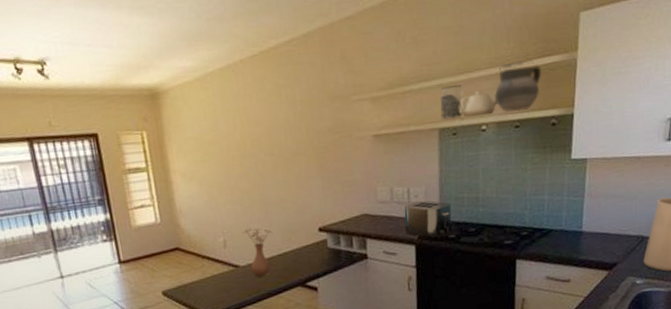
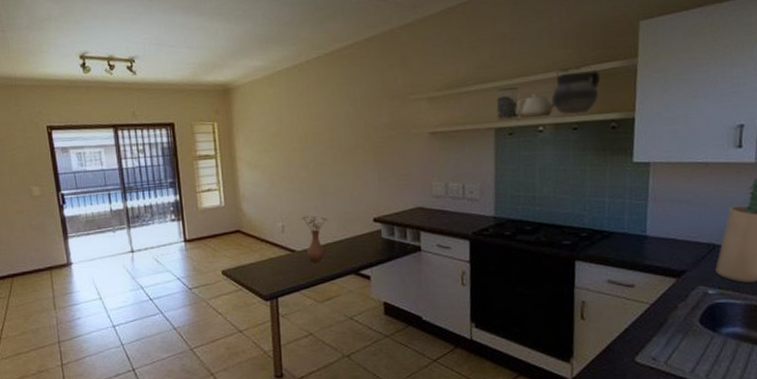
toaster: present [404,200,452,238] -> none [458,196,508,234]

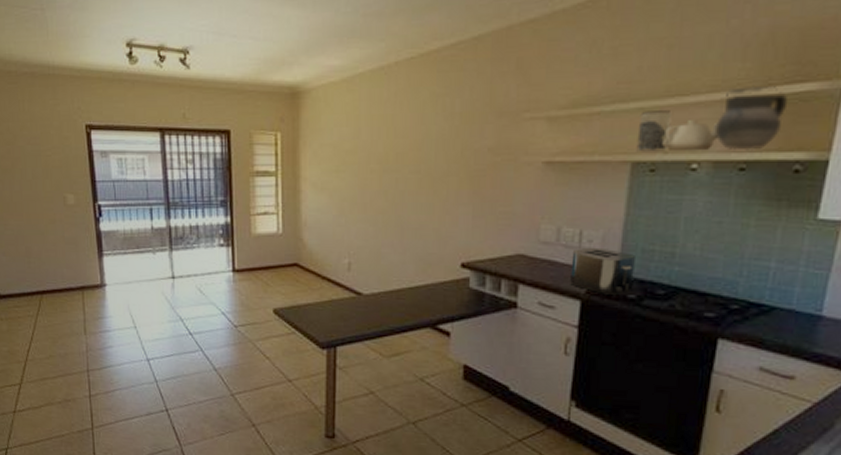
vase: present [300,216,329,263] -> none [370,253,406,310]
toaster: none [458,196,508,234] -> present [570,247,635,295]

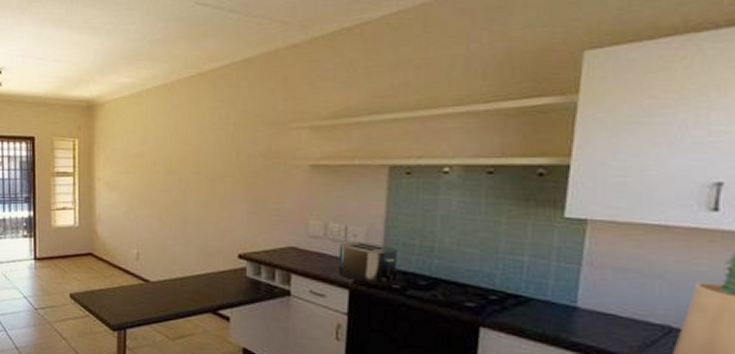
jar: present [636,110,672,152] -> none [393,121,423,157]
teapot: present [662,120,718,152] -> none [416,129,466,157]
ceramic jug: present [714,86,789,151] -> none [462,100,528,156]

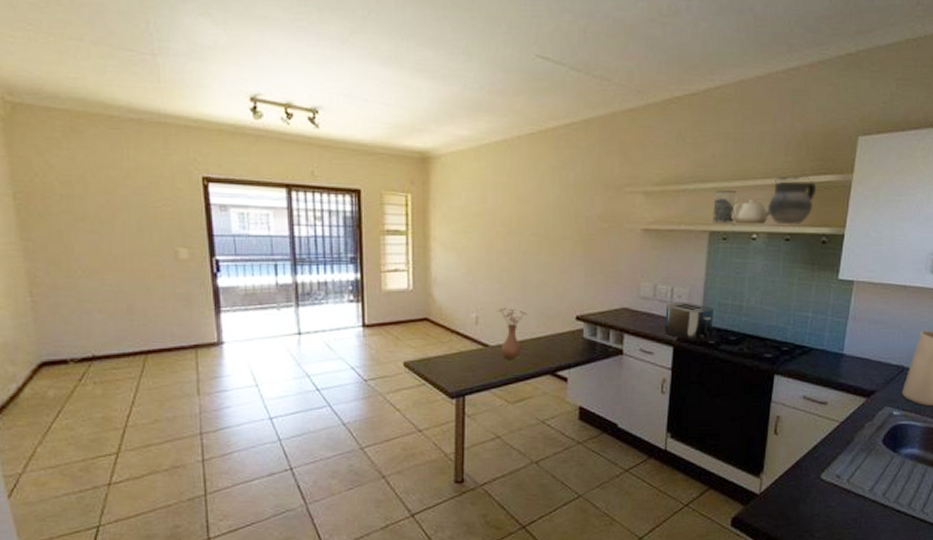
vase: none [157,245,189,296] -> present [496,308,528,359]
jar: none [393,121,423,157] -> present [712,190,738,224]
teapot: none [416,129,466,157] -> present [731,199,770,225]
ceramic jug: none [462,100,528,156] -> present [767,175,817,225]

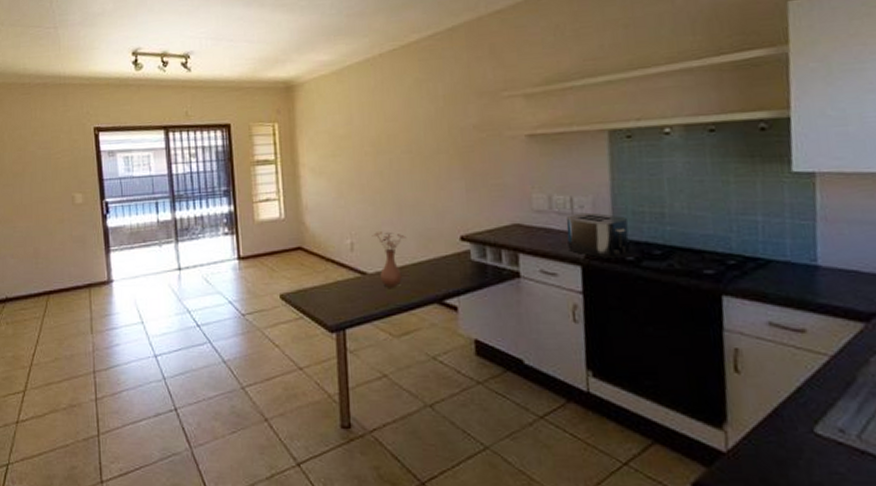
jar: present [712,190,738,224] -> none [608,81,640,121]
teapot: present [731,199,770,225] -> none [634,89,684,119]
ceramic jug: present [767,175,817,225] -> none [679,55,742,113]

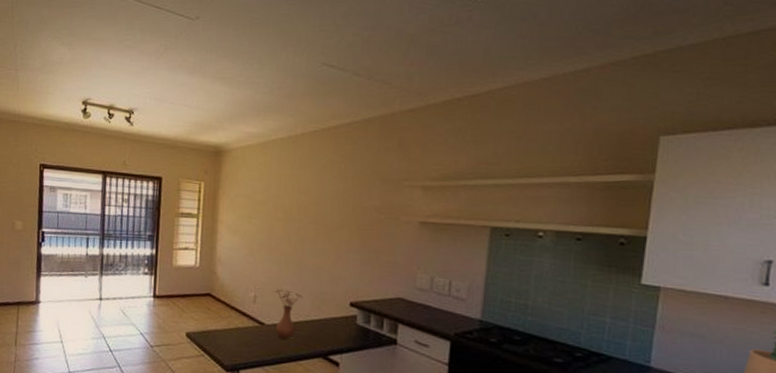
toaster: present [565,212,630,258] -> none [442,295,495,338]

